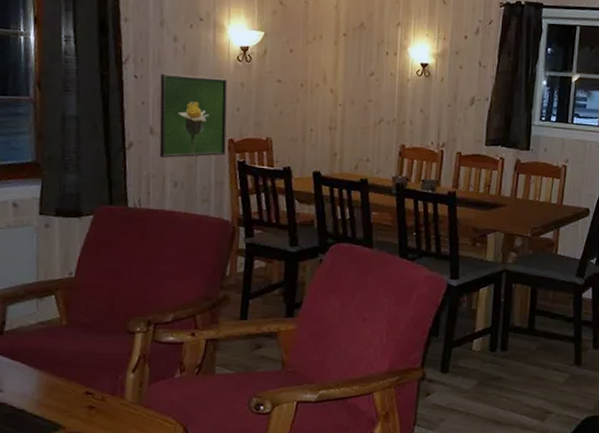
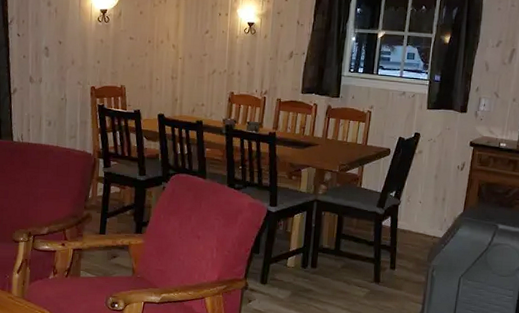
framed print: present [159,73,228,158] -> none [37,32,90,102]

